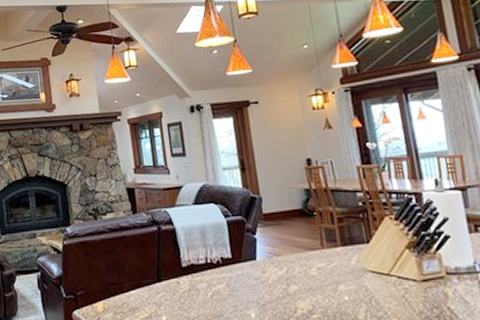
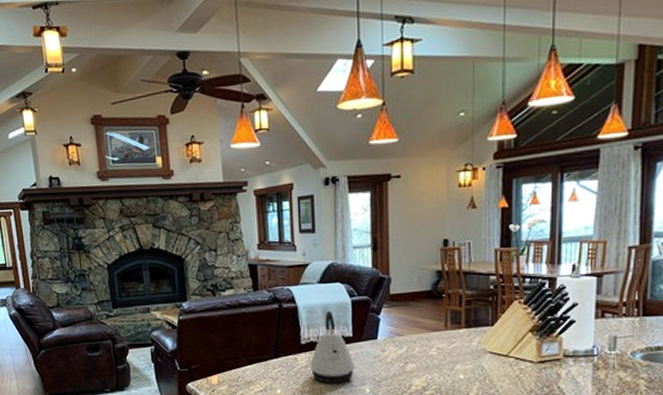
kettle: none [192,232,238,309] -> present [310,311,355,384]

